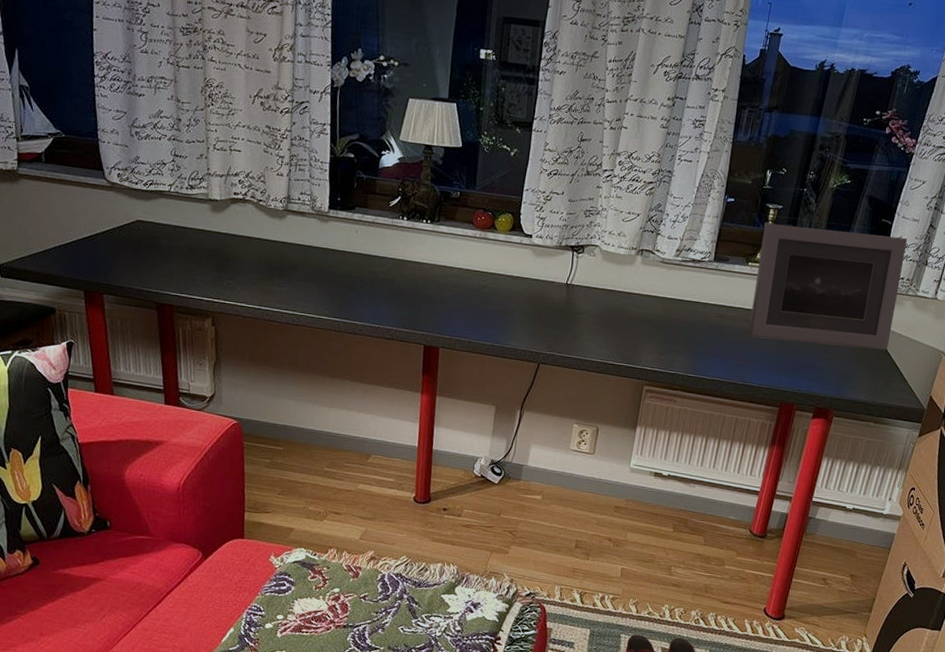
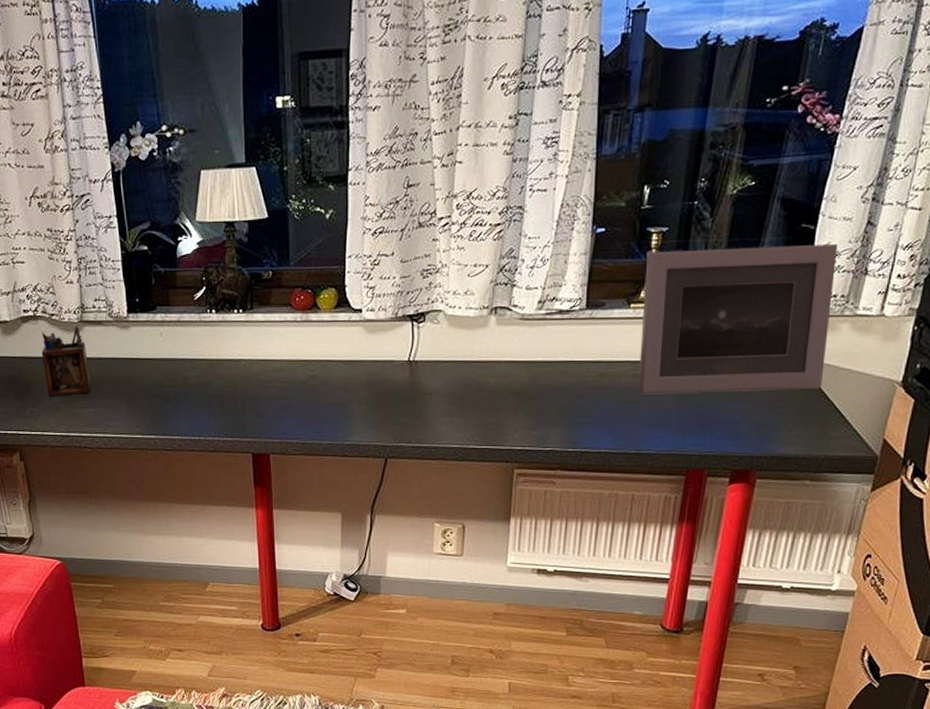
desk organizer: none [245,213,288,274] -> present [41,326,91,397]

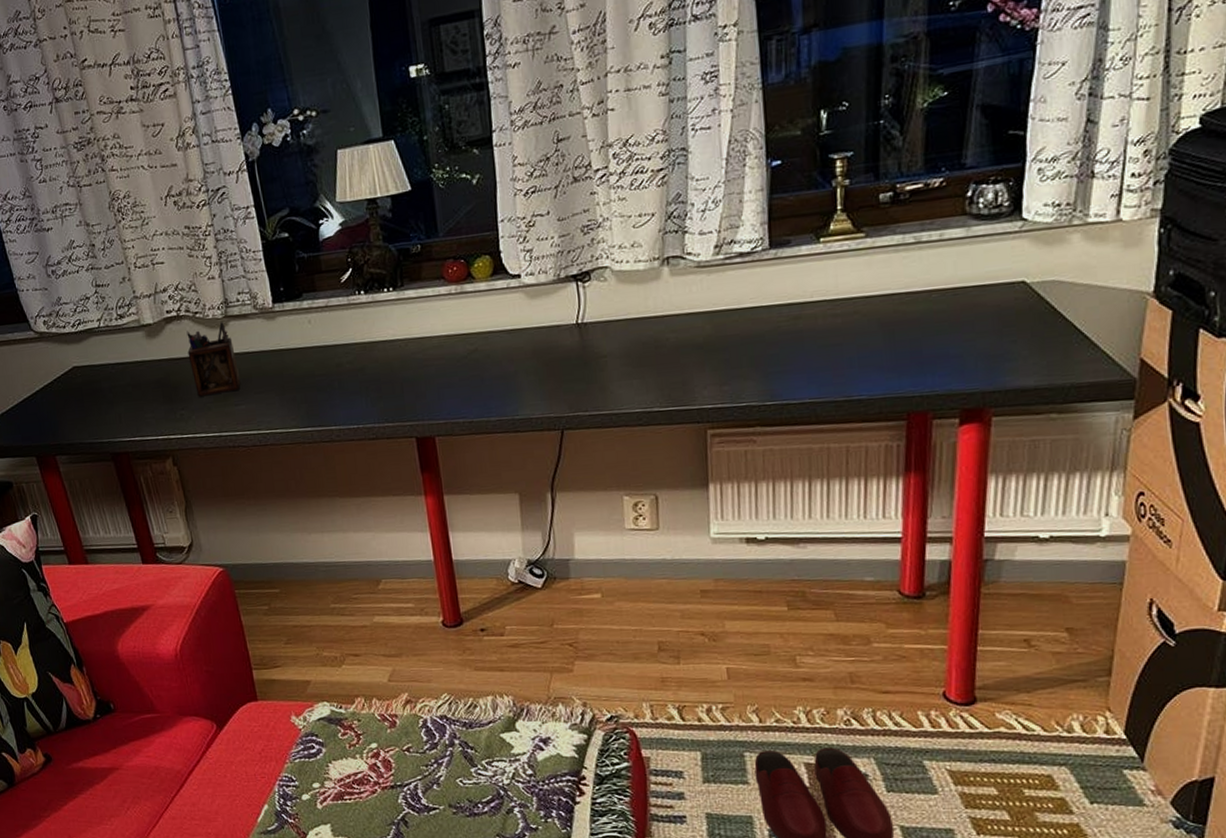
picture frame: present [637,244,839,395] -> none [832,148,1057,335]

